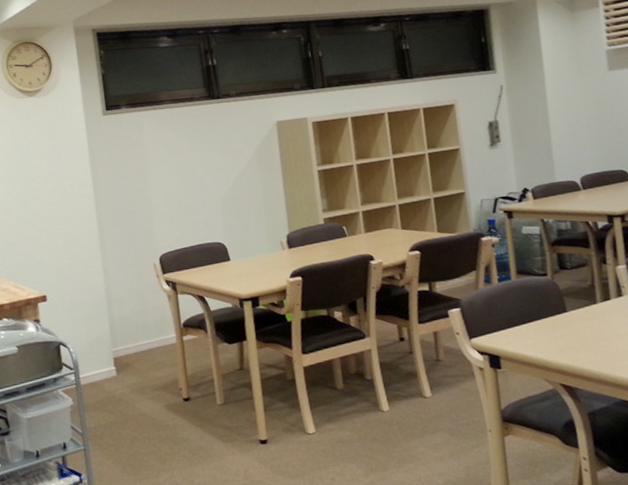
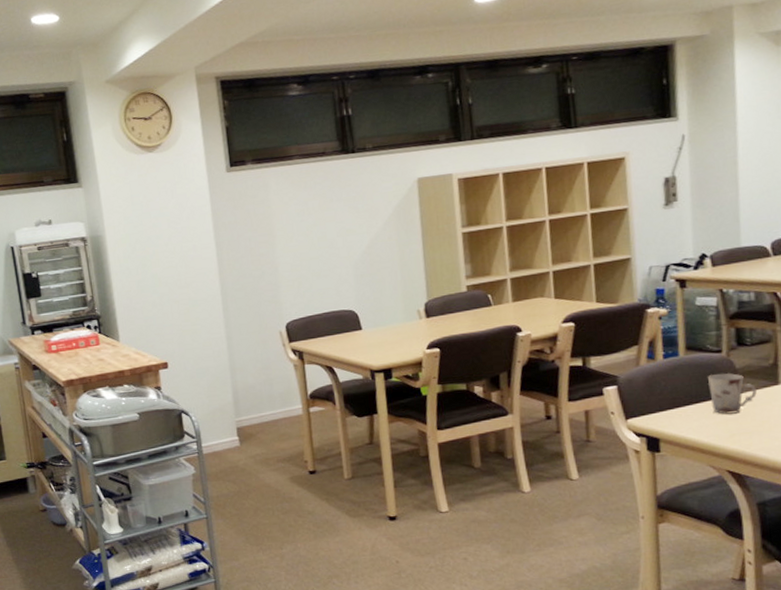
cup: none [537,293,579,332] -> present [708,372,757,414]

